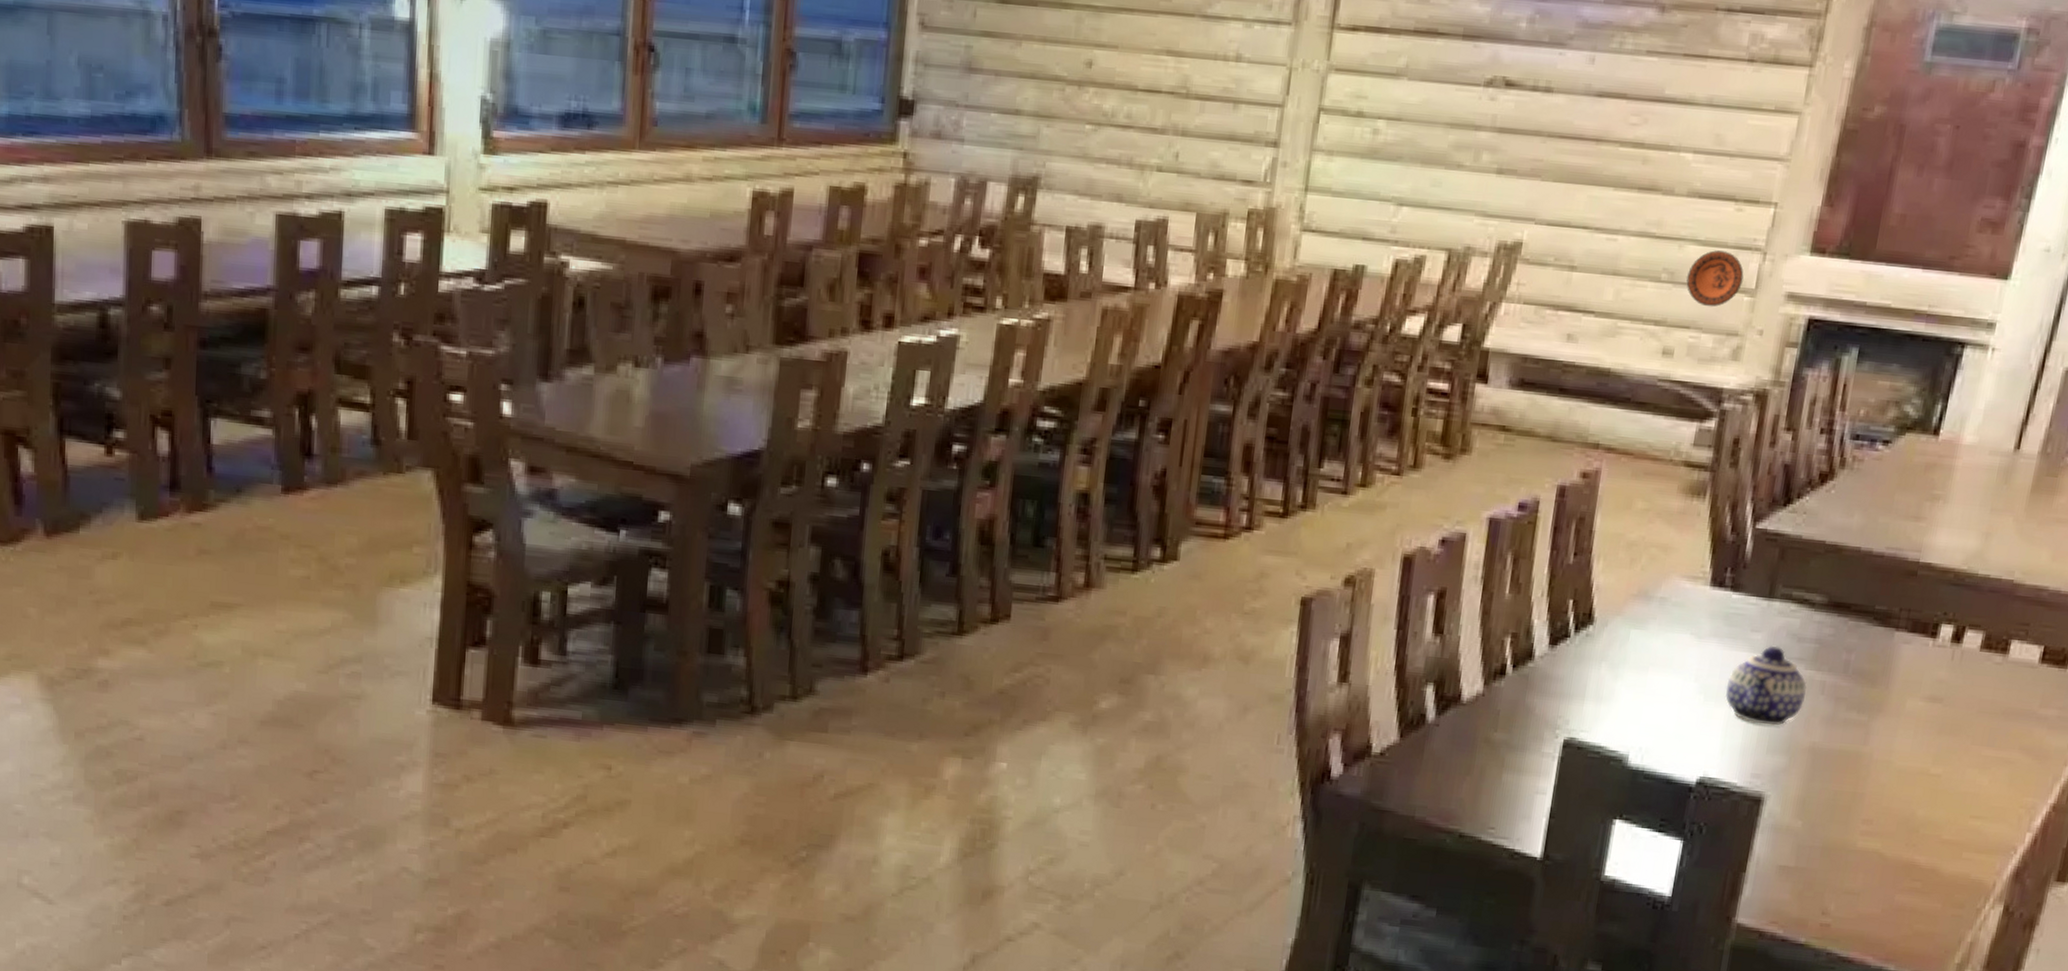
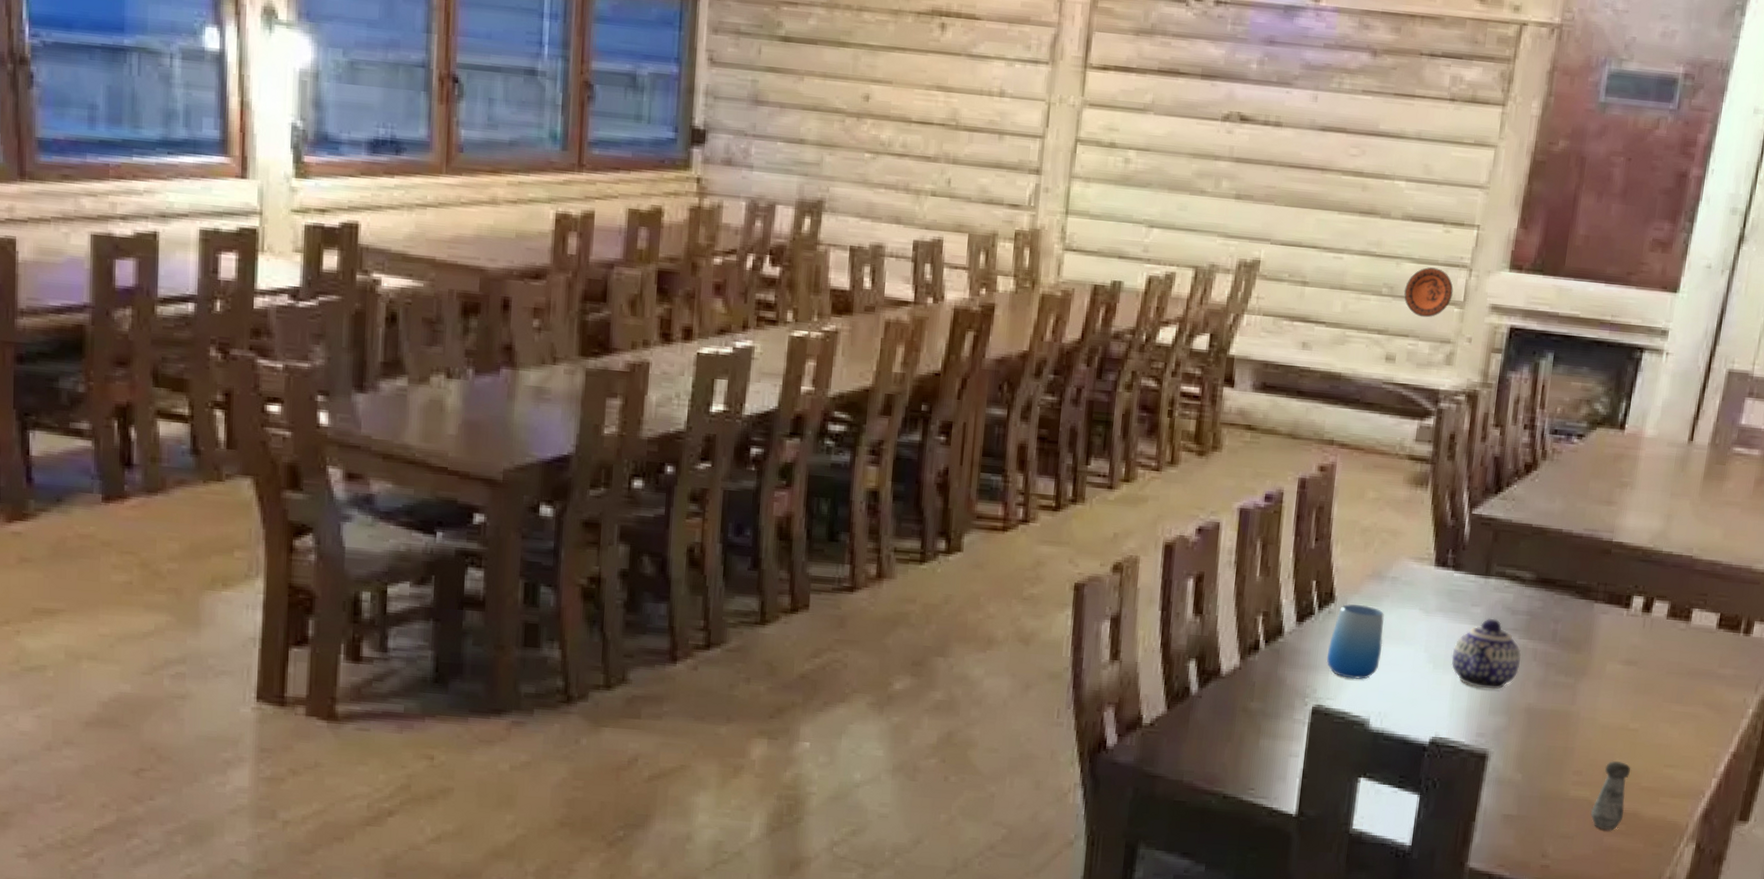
cup: none [1581,626,1650,711] -> present [1326,604,1385,680]
salt shaker: none [1881,810,1930,888] -> present [1590,761,1630,831]

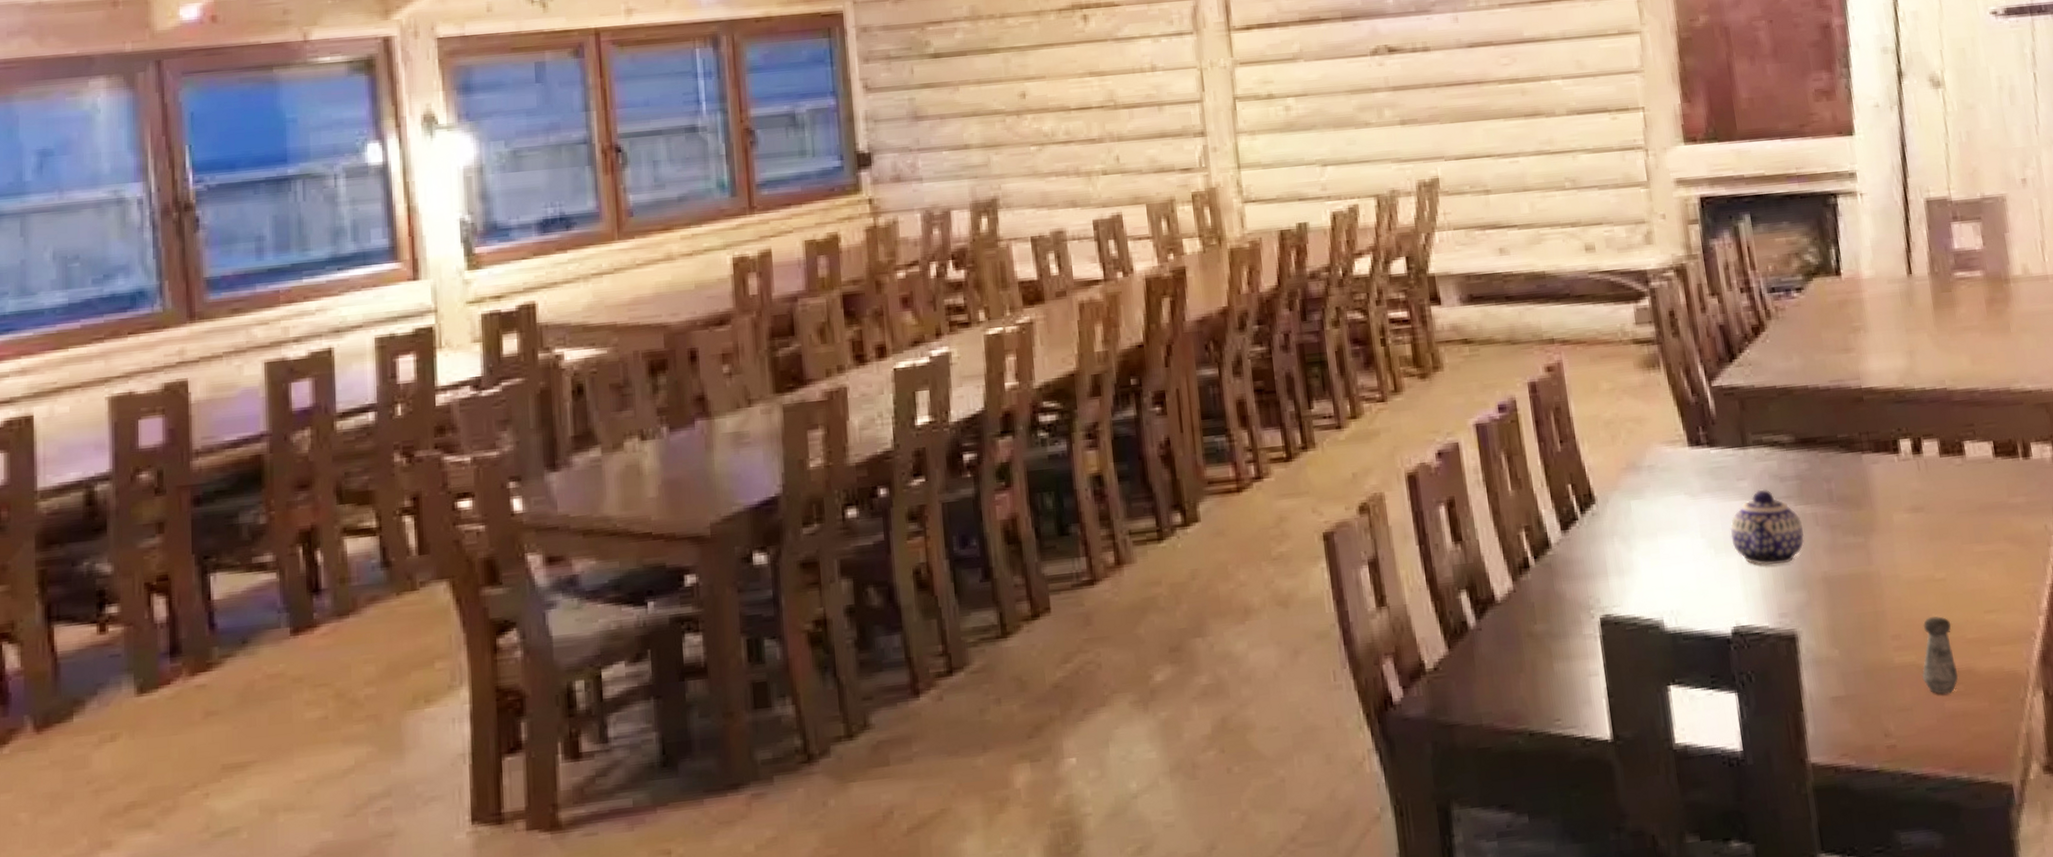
cup: present [1326,604,1385,680] -> none [1600,500,1658,581]
decorative plate: present [1404,267,1453,318] -> none [1586,154,1636,204]

